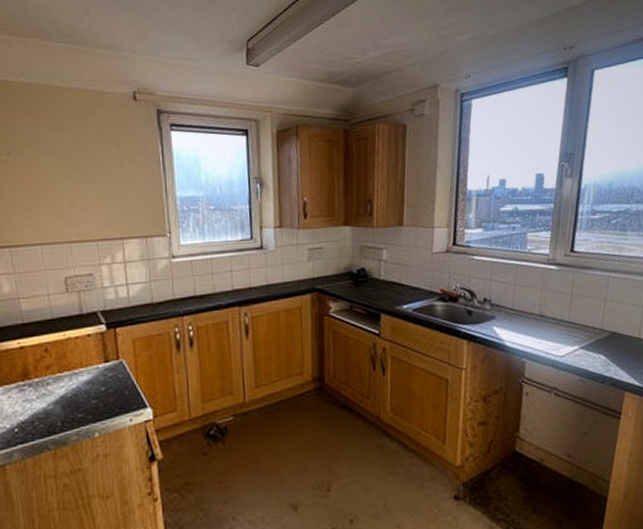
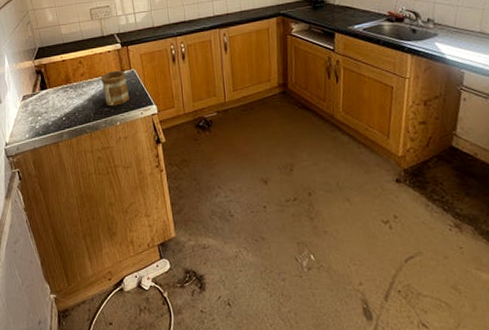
mug: none [75,360,116,411] -> present [100,70,130,106]

